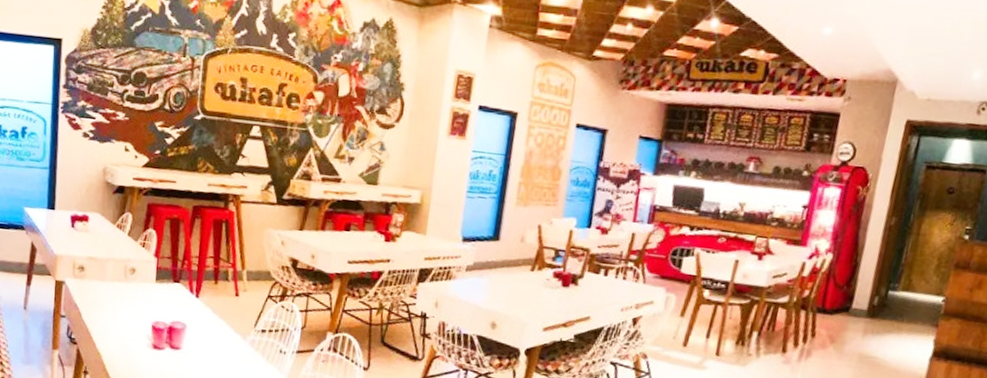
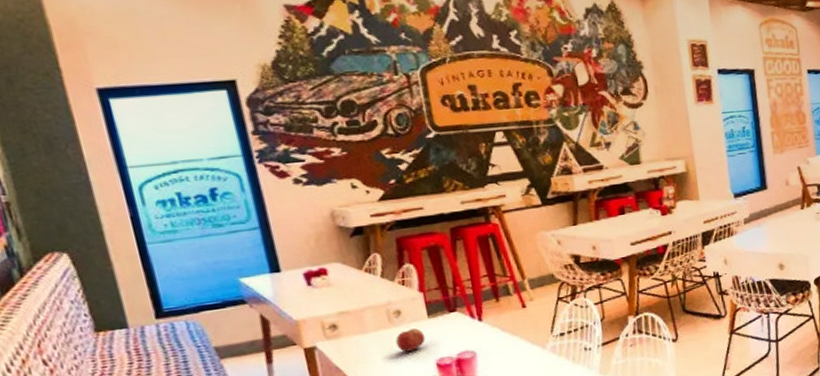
fruit: none [125,288,149,308] -> present [395,328,426,352]

